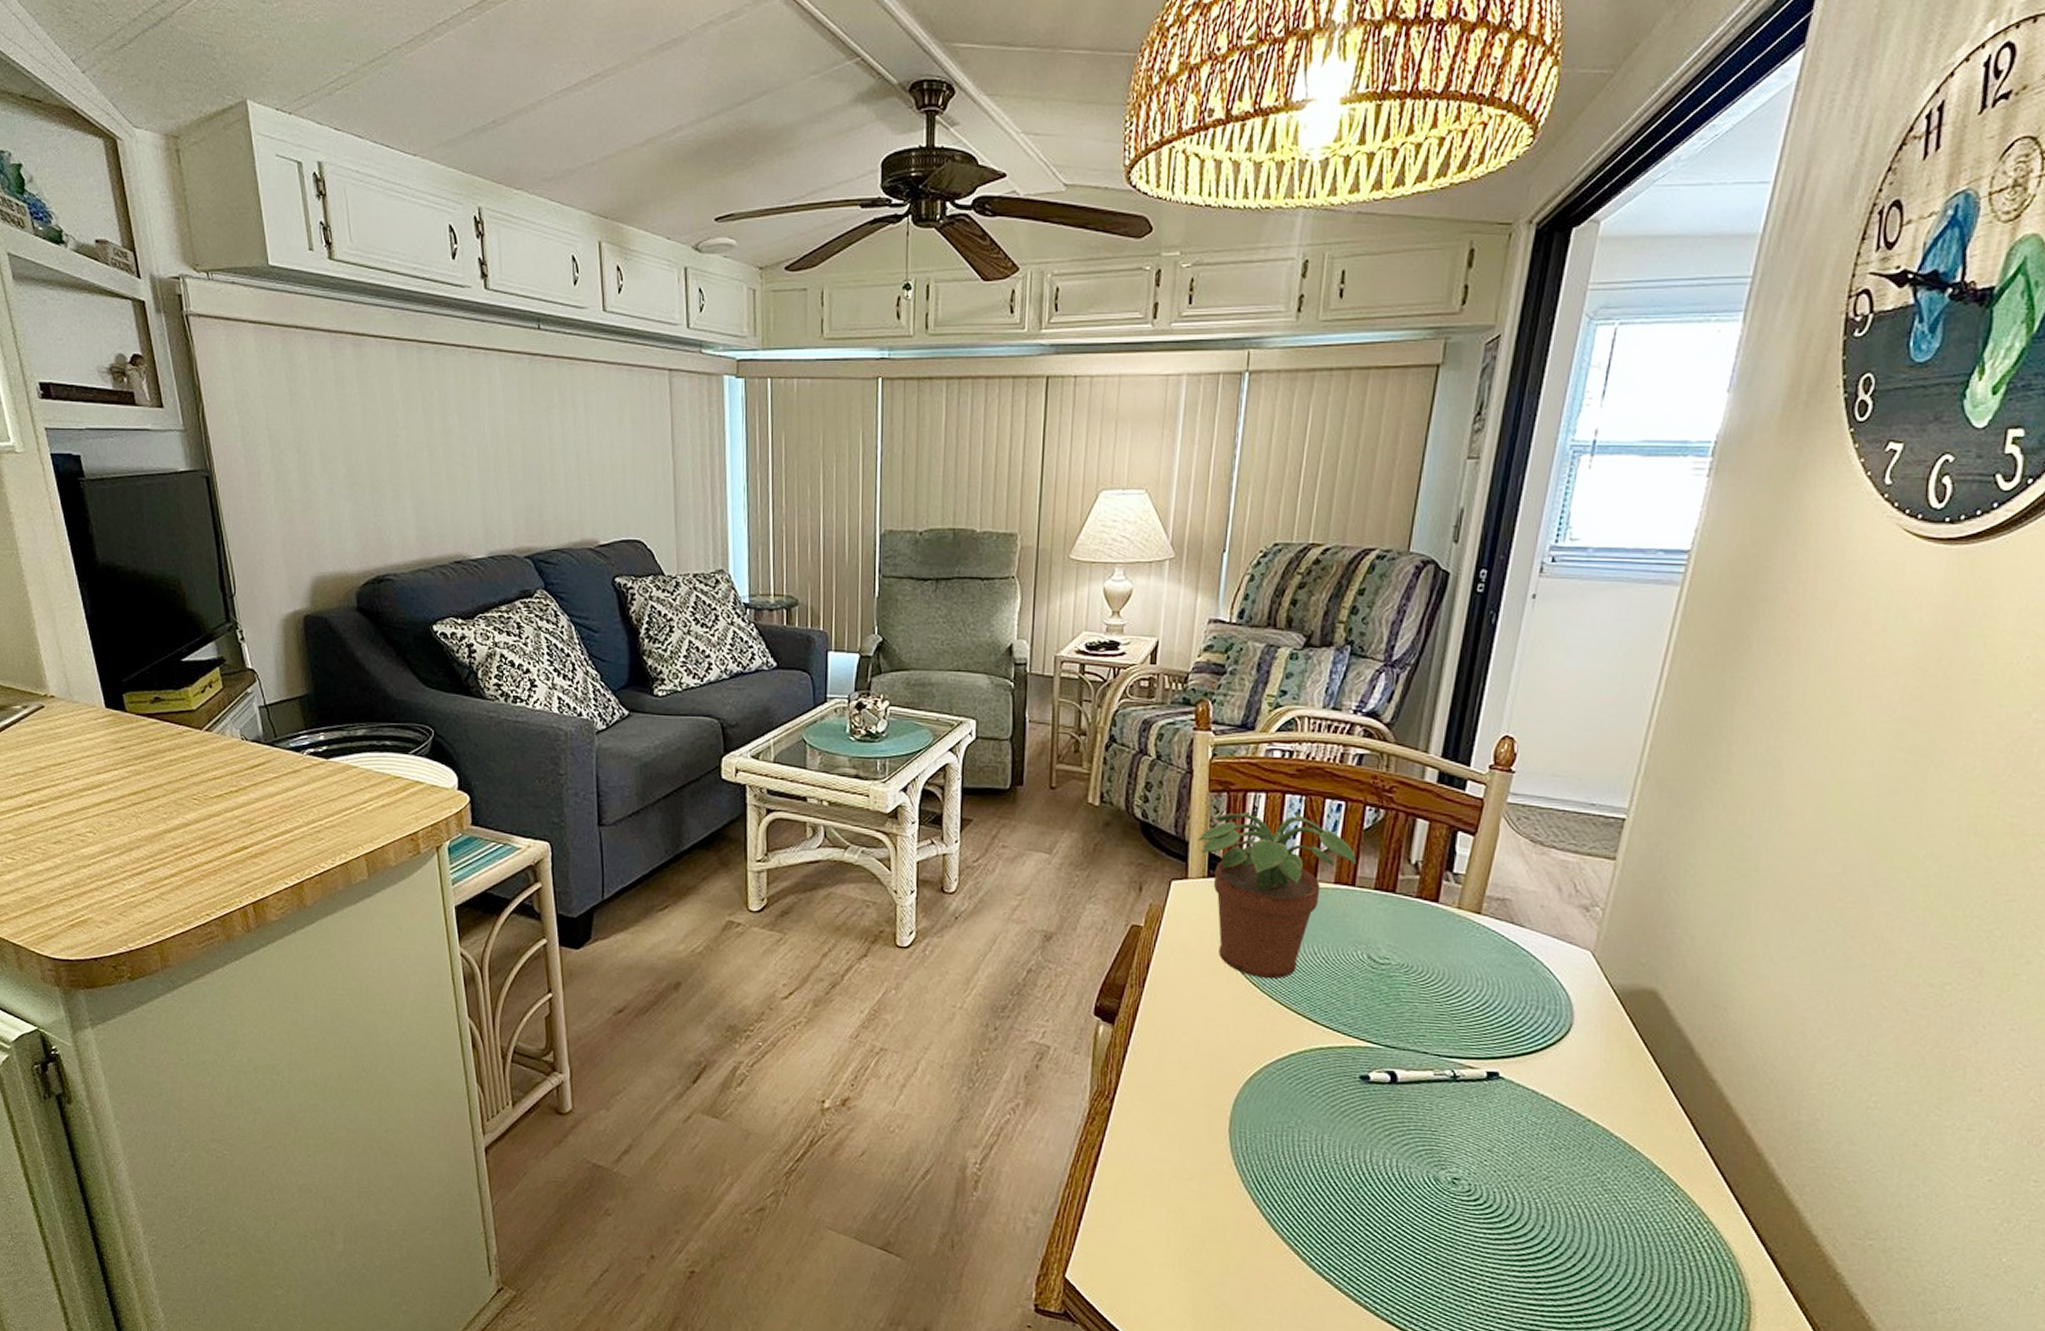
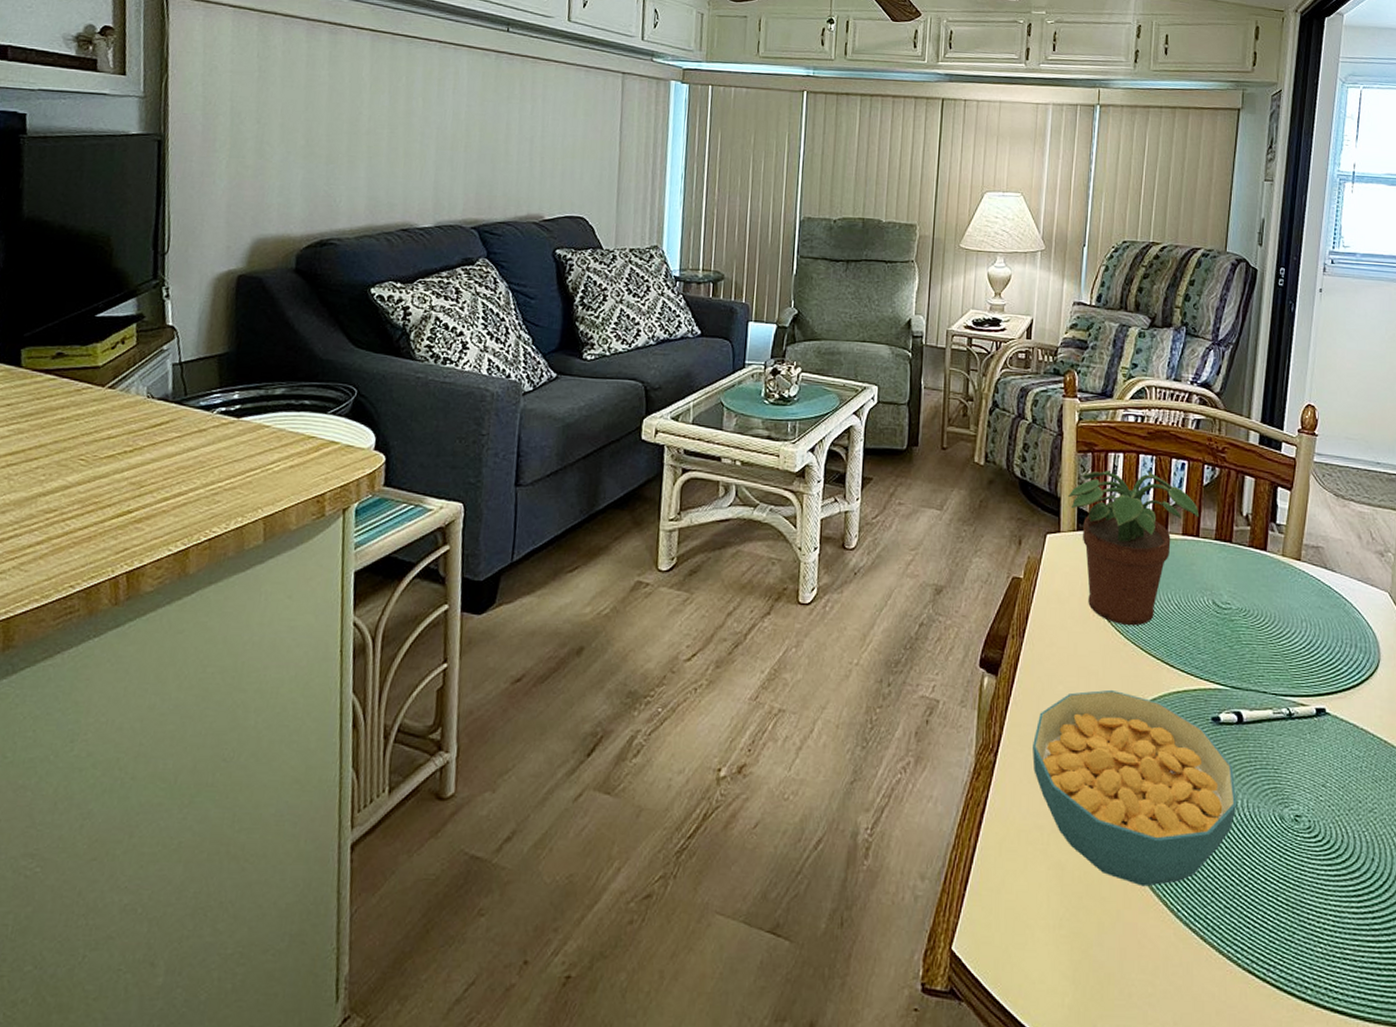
cereal bowl: none [1152,1043,1385,1236] -> present [1032,689,1237,887]

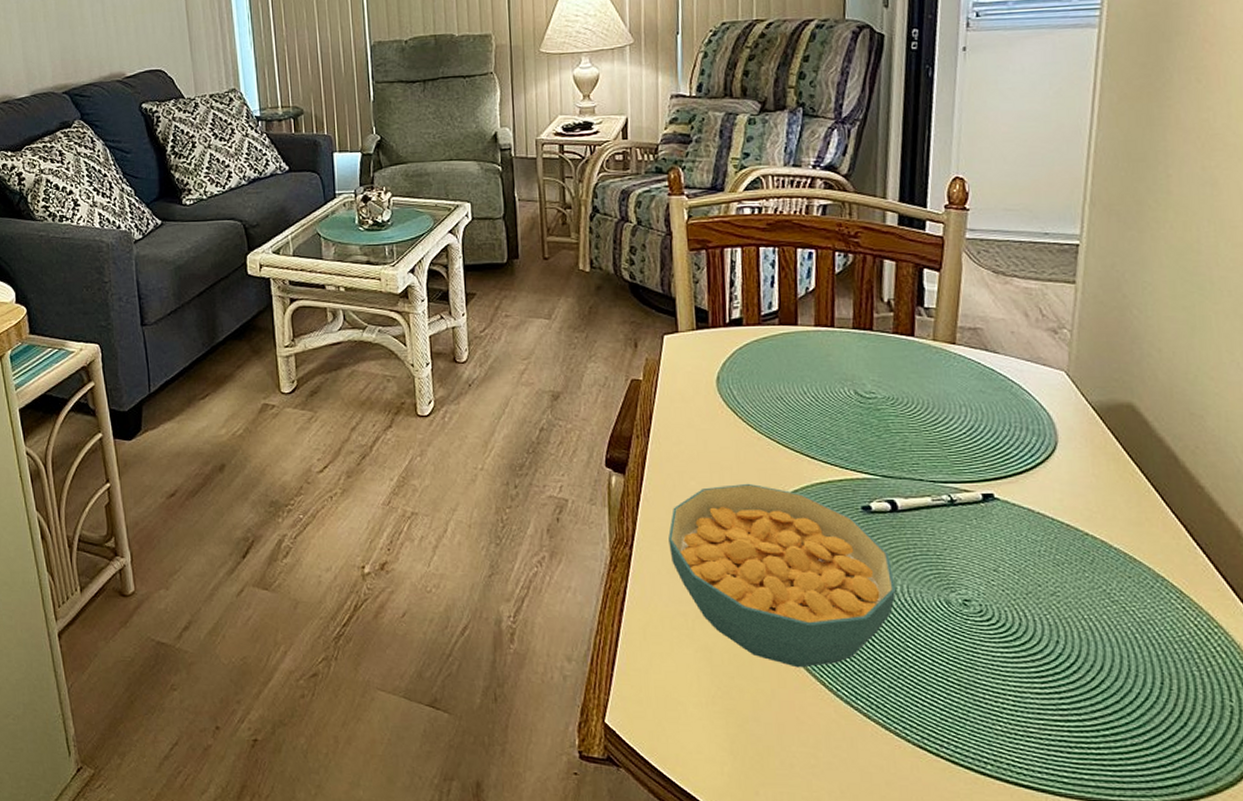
potted plant: present [1068,470,1200,626] -> none [683,264,833,421]

